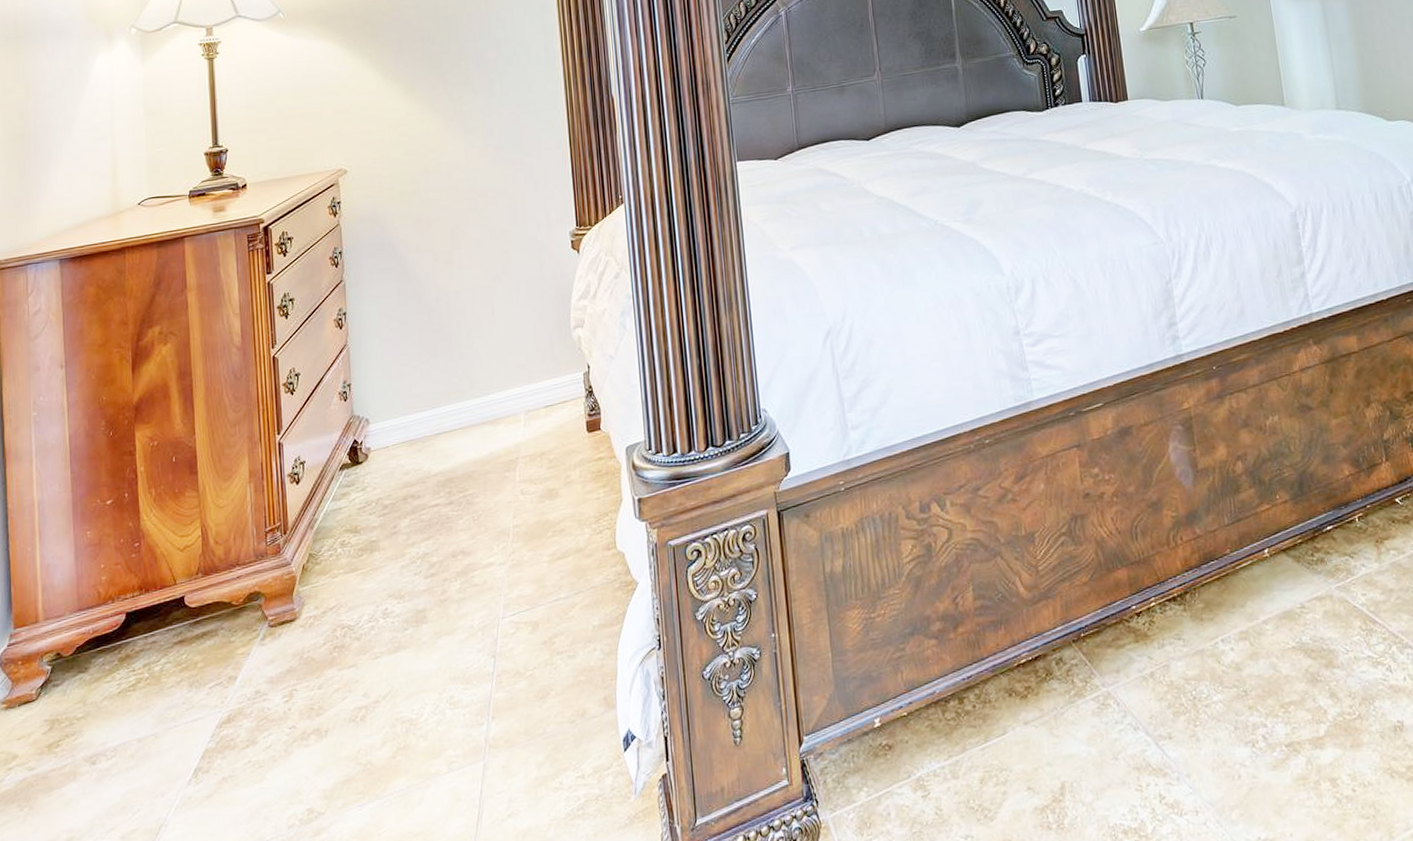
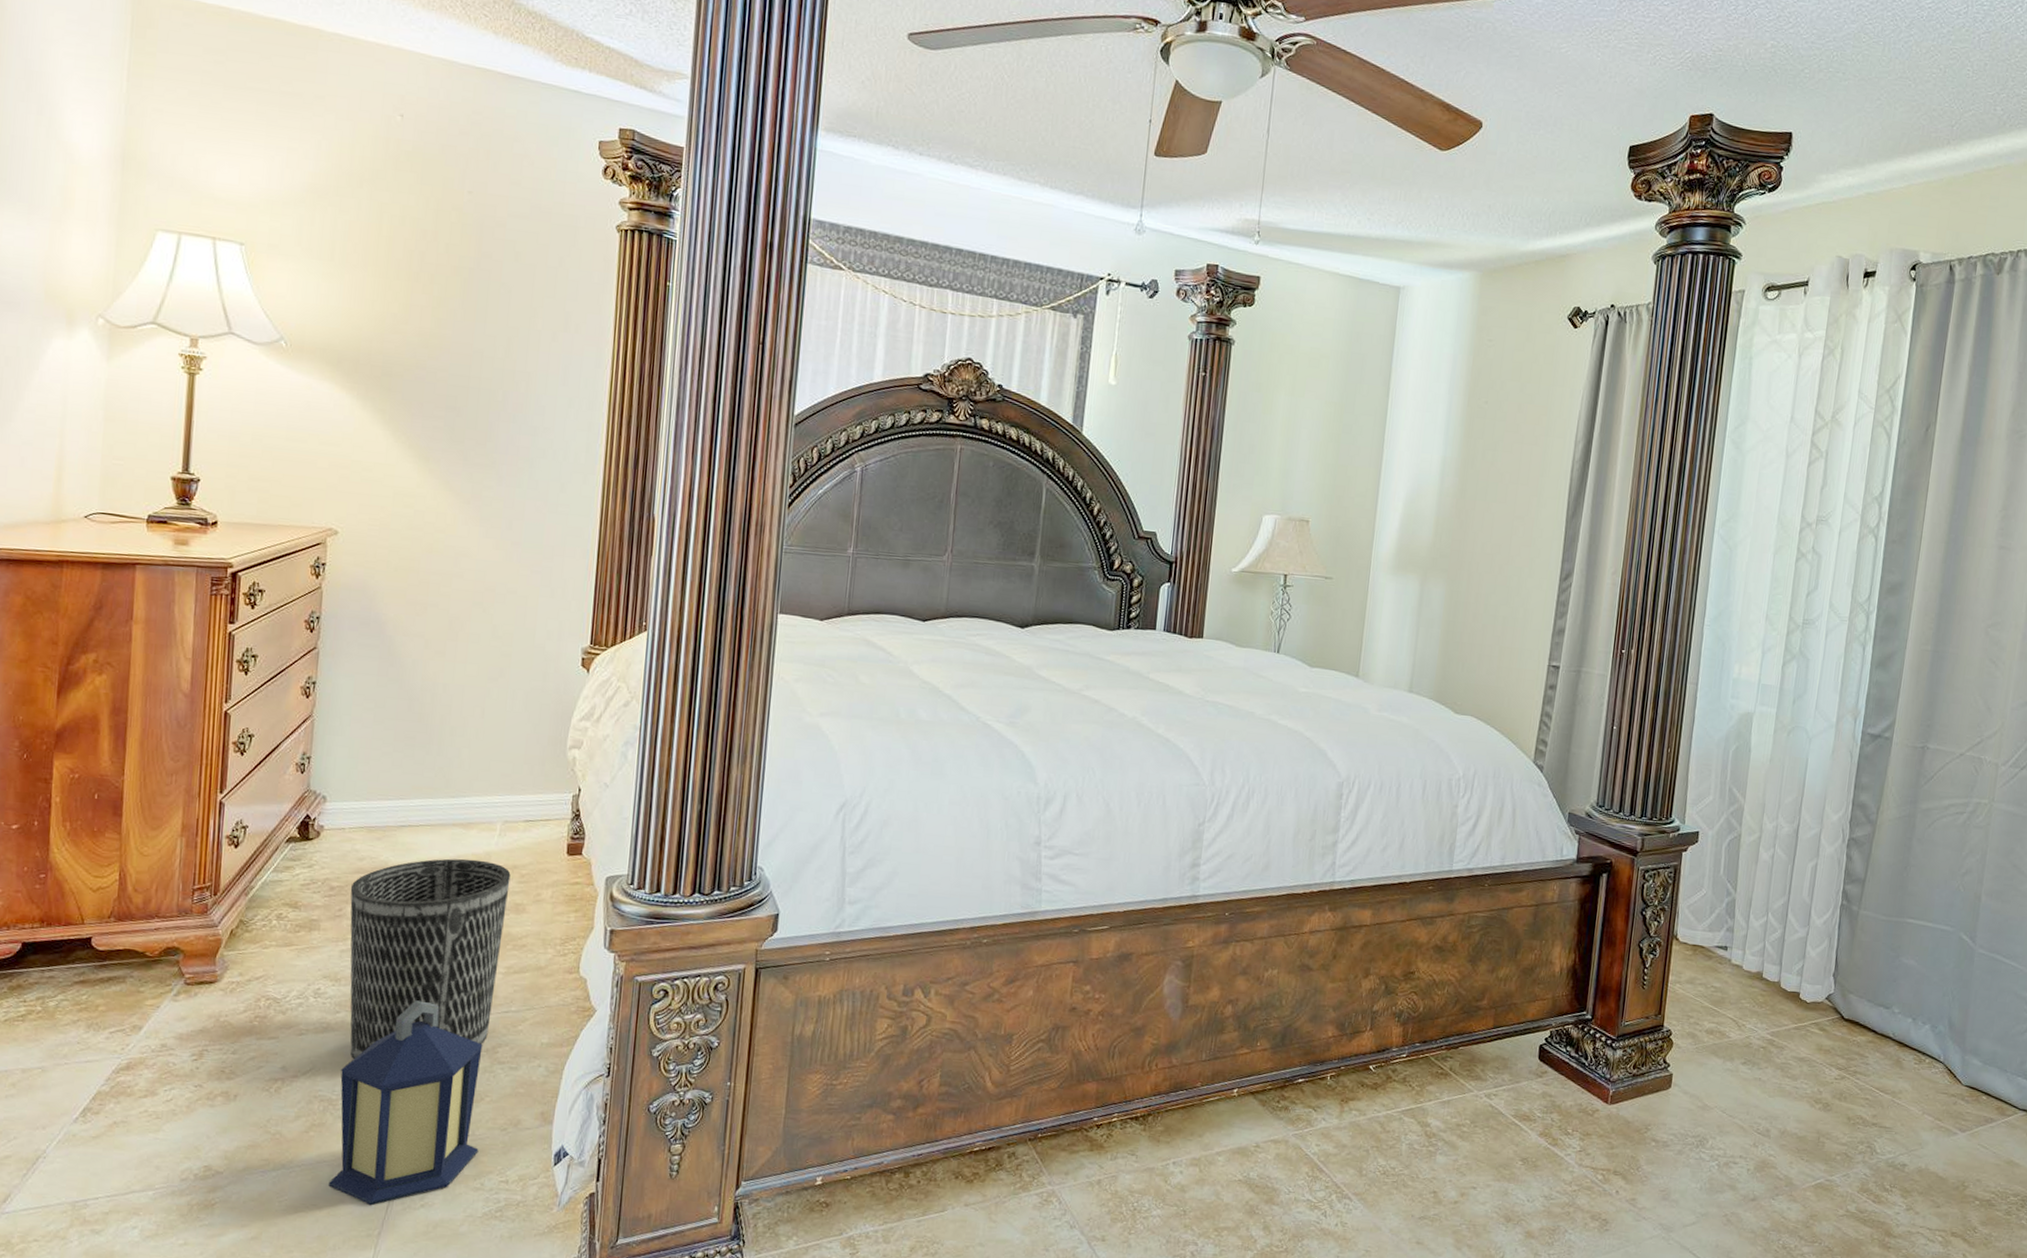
wastebasket: none [401,453,544,675] -> present [350,858,511,1060]
lantern: none [417,603,552,824] -> present [328,1000,483,1206]

